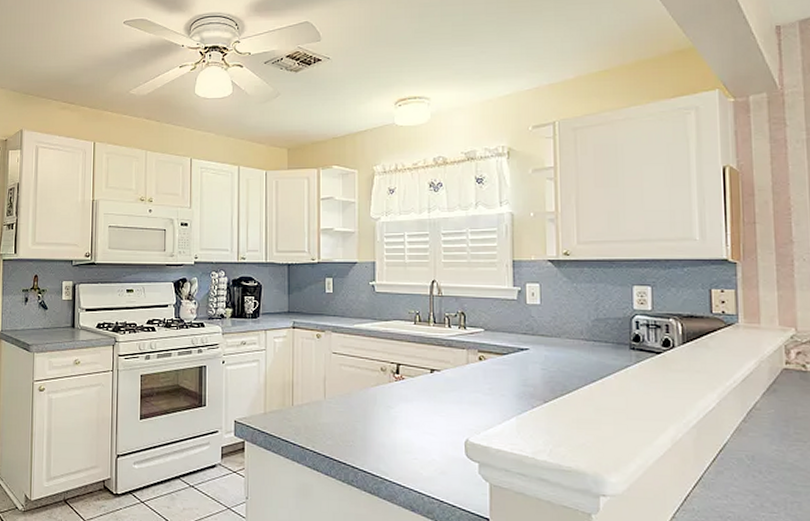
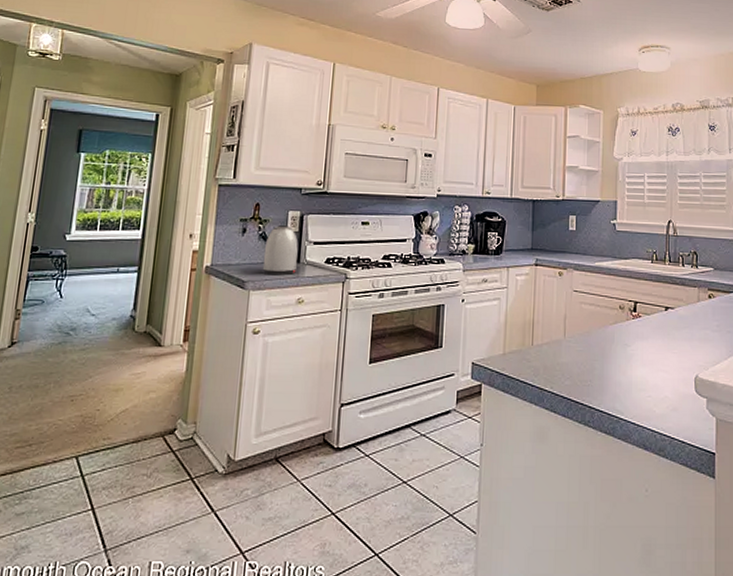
kettle: none [43,294,72,340] -> present [262,225,298,276]

